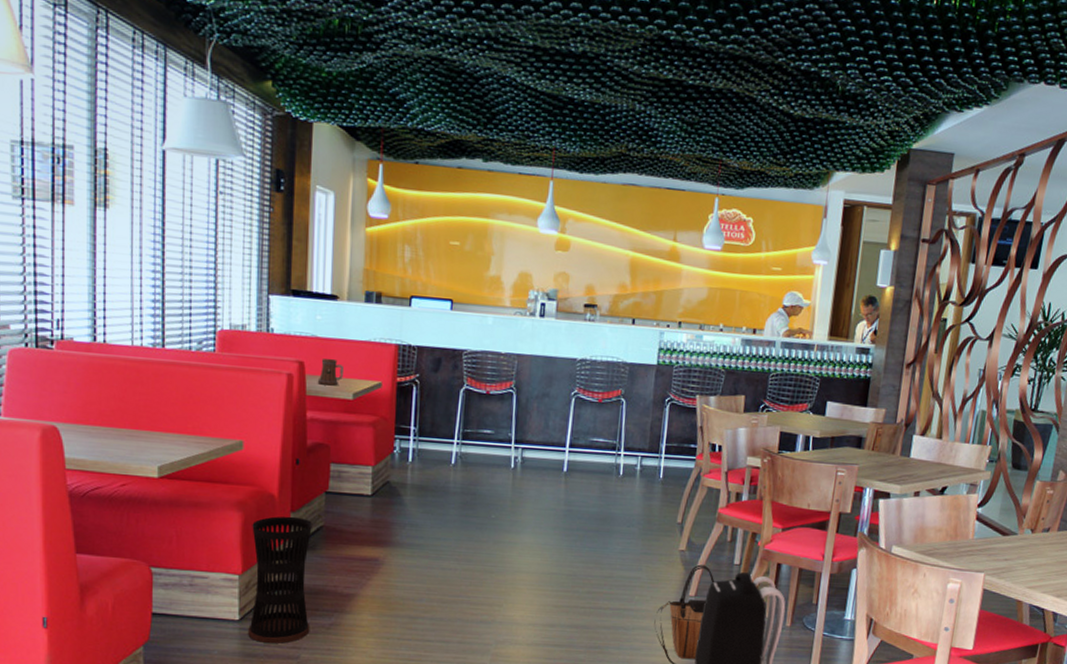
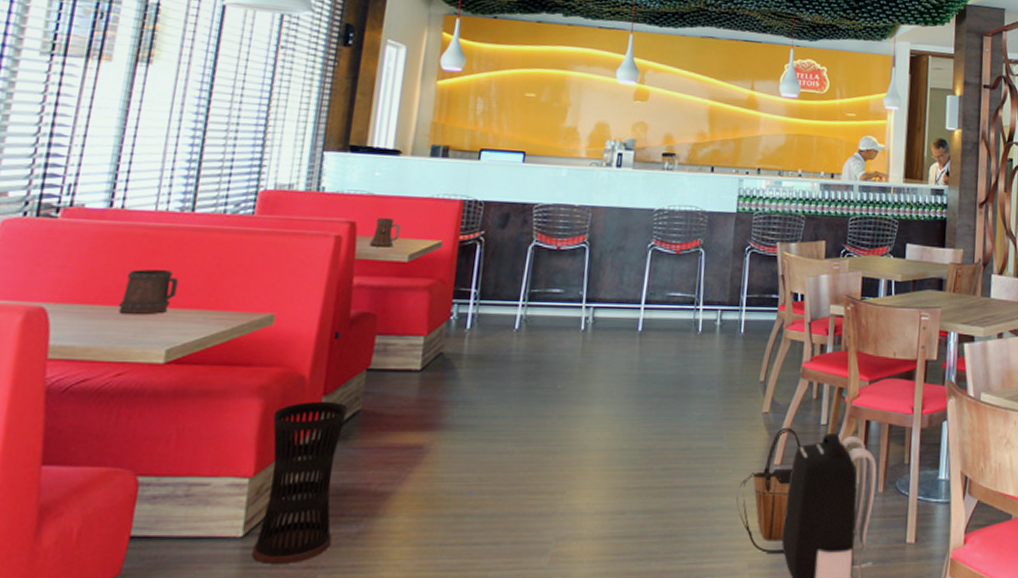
beer mug: none [114,397,160,437] -> present [118,268,179,316]

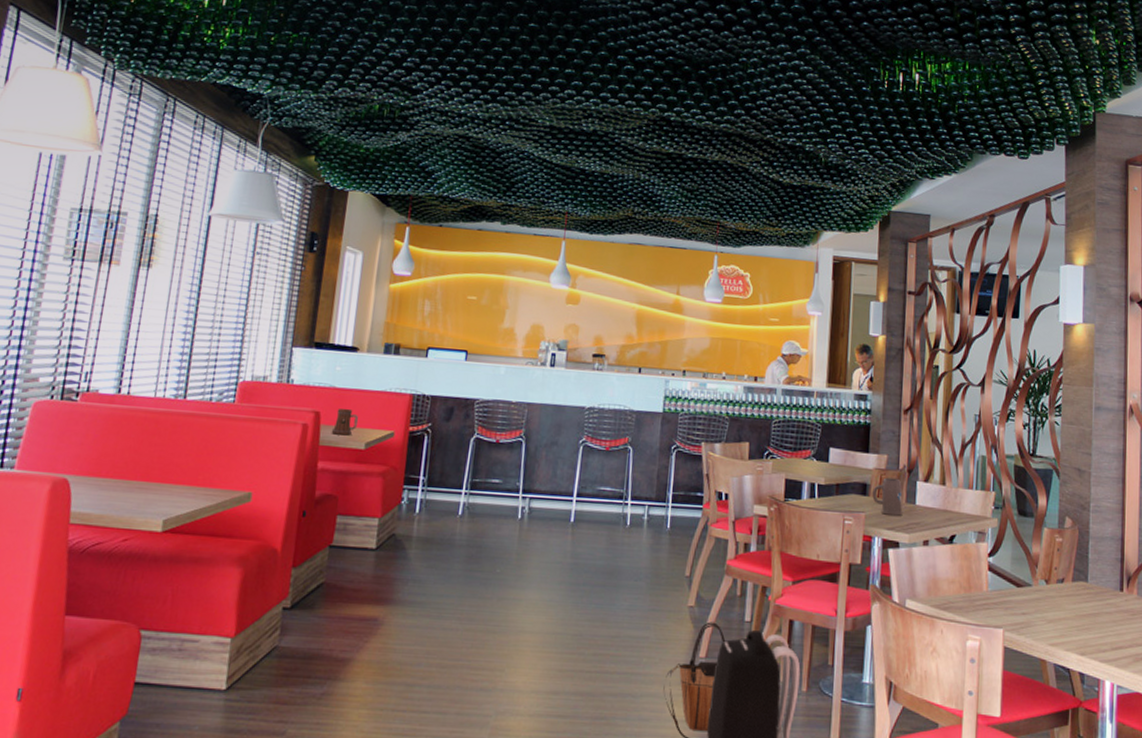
beer mug: present [118,268,179,316] -> none [124,448,174,489]
umbrella stand: present [252,401,348,564] -> none [233,572,313,717]
beer mug: none [948,272,978,311] -> present [872,477,903,517]

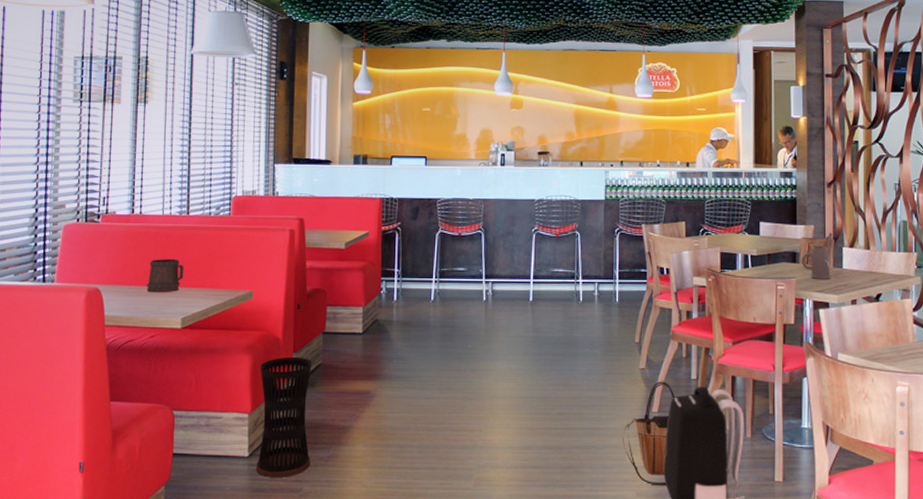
beer mug: none [124,448,174,489] -> present [146,258,184,293]
umbrella stand: none [233,572,313,717] -> present [256,356,312,477]
beer mug: present [331,408,359,436] -> none [315,214,338,238]

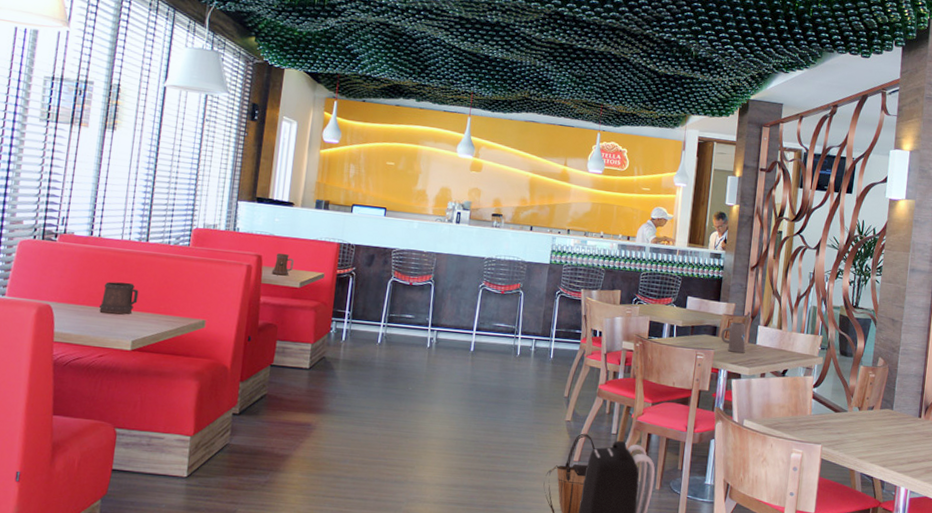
umbrella stand: present [256,356,312,477] -> none [193,385,257,499]
beer mug: none [315,214,338,238] -> present [271,253,295,276]

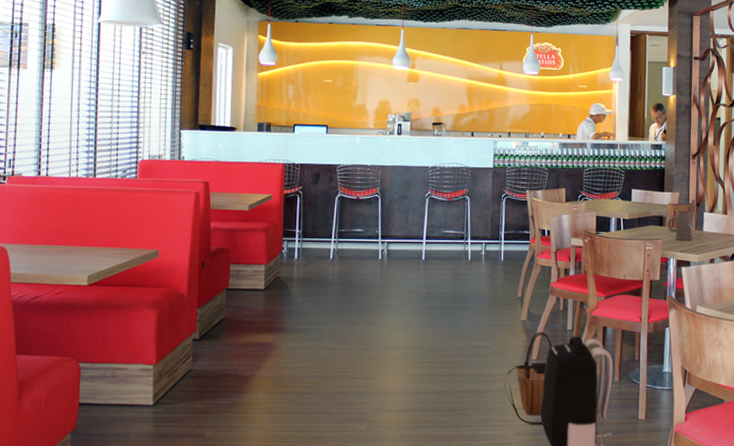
beer mug: present [98,281,139,315] -> none [52,218,91,252]
beer mug: present [271,253,295,276] -> none [219,178,242,200]

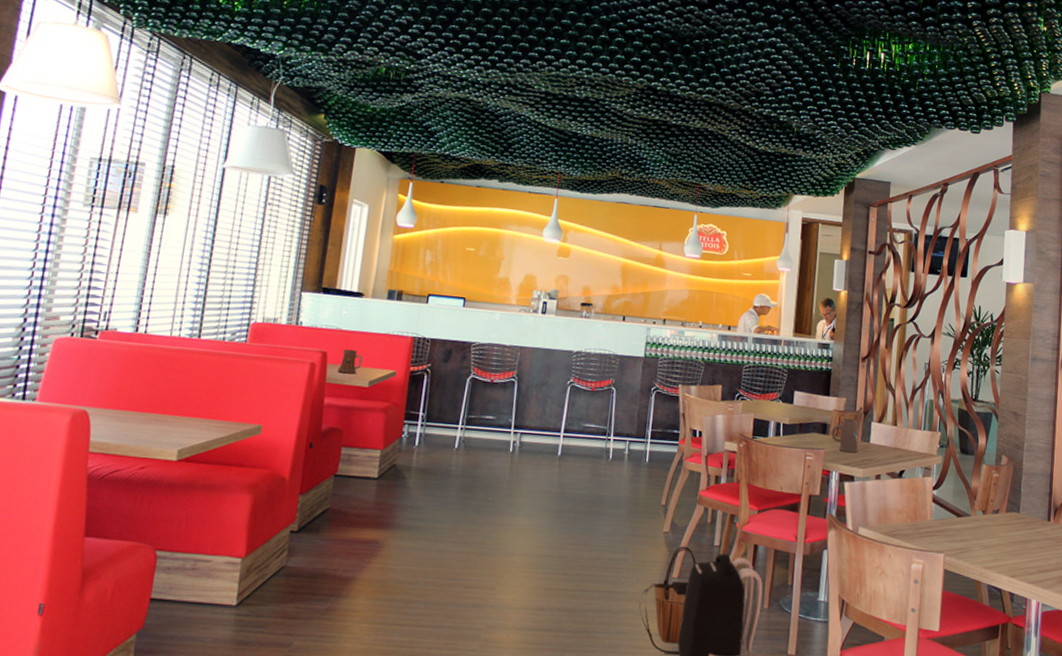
beer mug: none [219,178,242,200] -> present [337,348,363,375]

